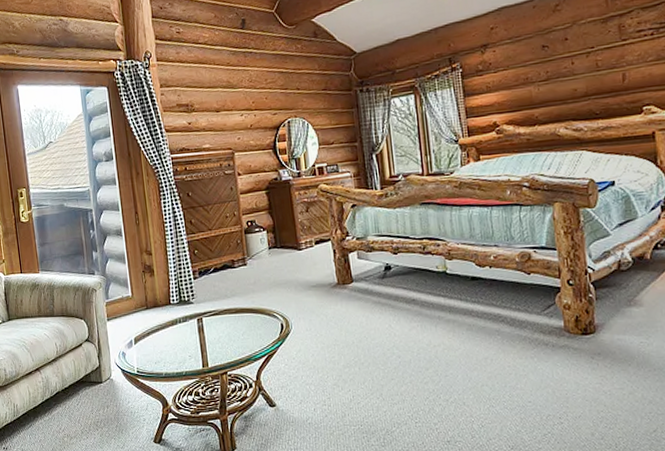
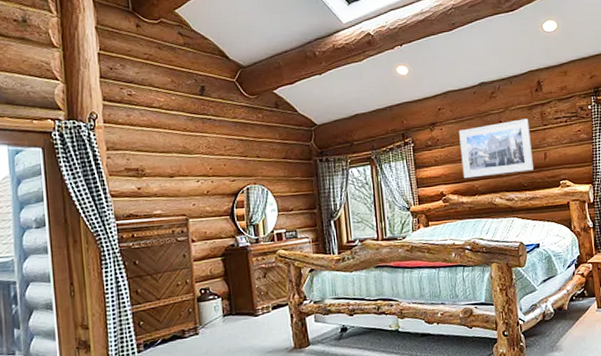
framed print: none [515,33,608,107] -> present [459,118,534,179]

